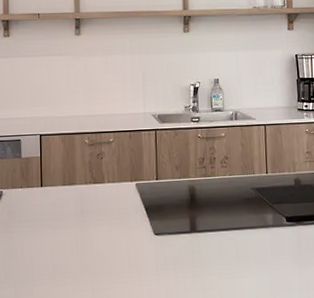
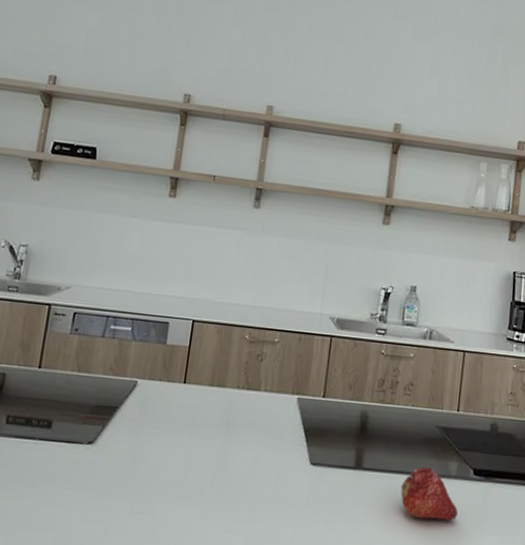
fruit: none [230,221,278,263] -> present [400,466,458,521]

